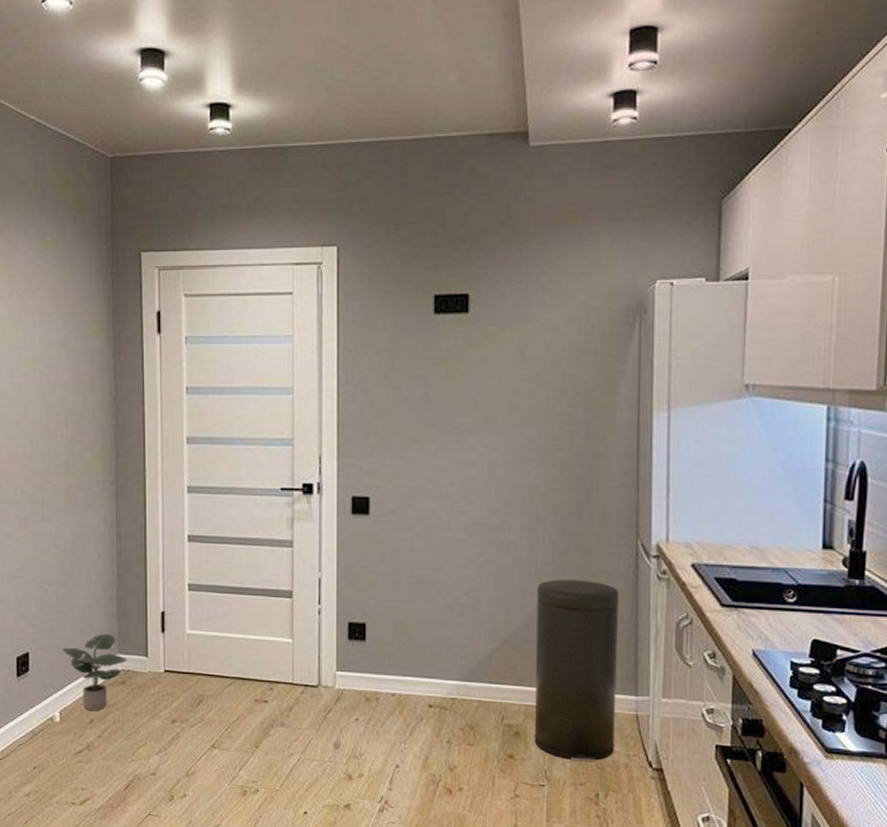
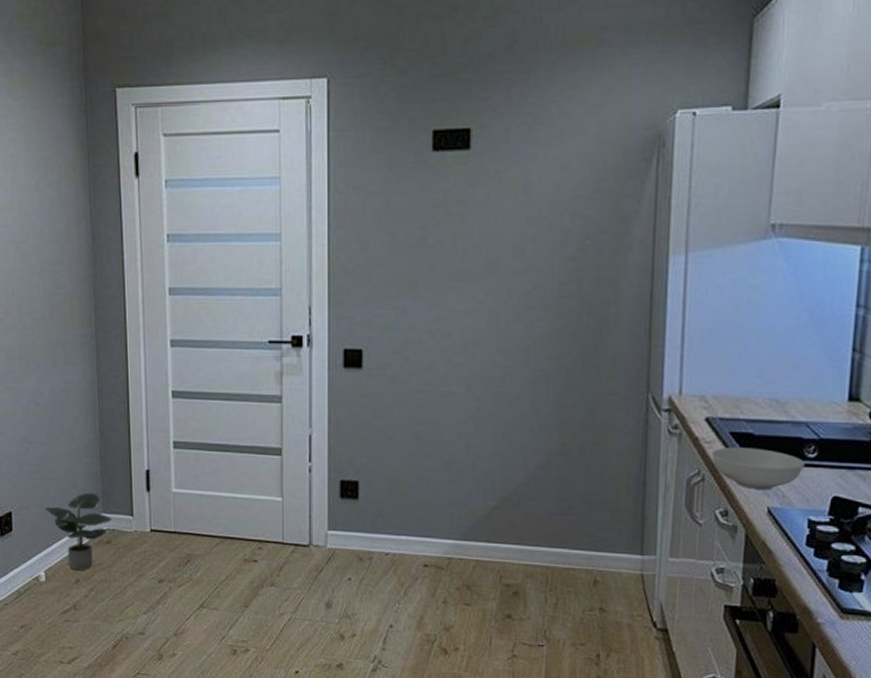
pedal bin: present [534,579,620,762] -> none [533,434,627,622]
bowl: none [698,592,785,633] -> present [711,447,805,489]

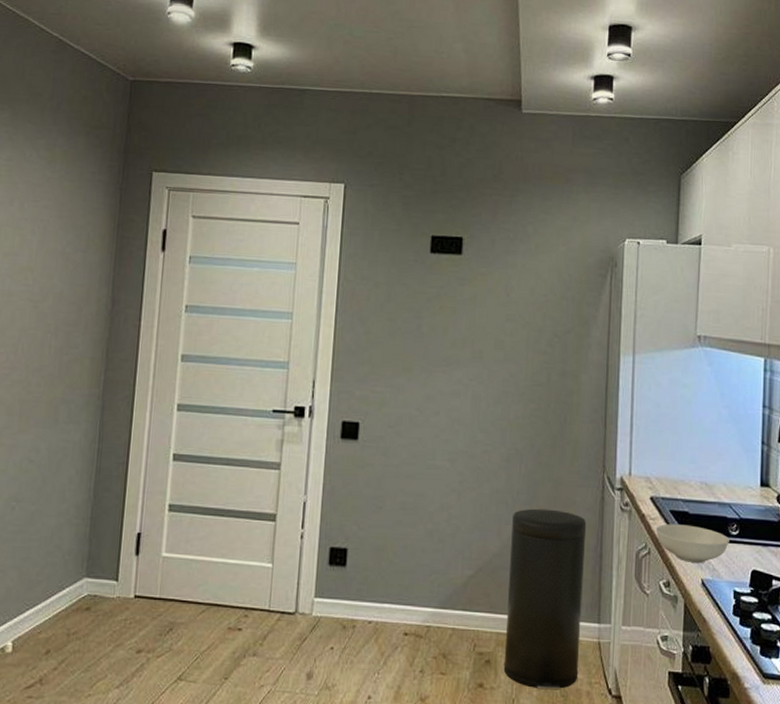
potted plant: present [44,492,112,571] -> none [22,555,95,641]
pedal bin: none [533,434,627,622] -> present [503,508,587,690]

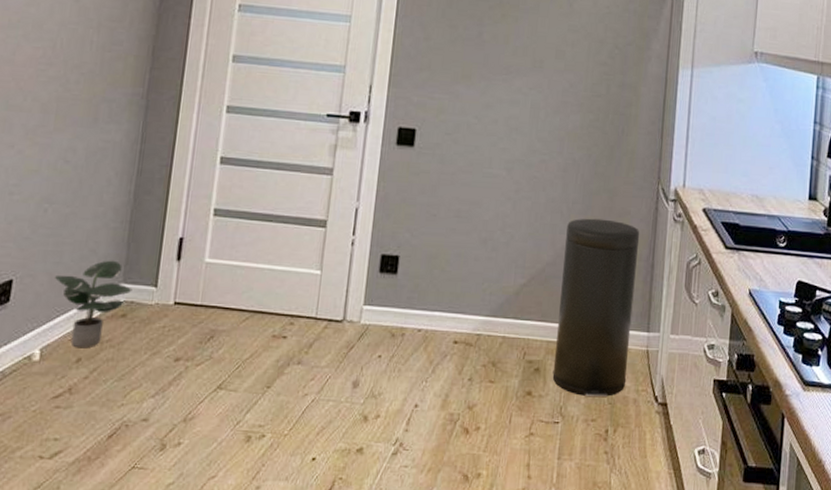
potted plant: none [22,555,95,641] -> present [54,260,132,349]
bowl: present [655,524,729,563] -> none [706,235,777,273]

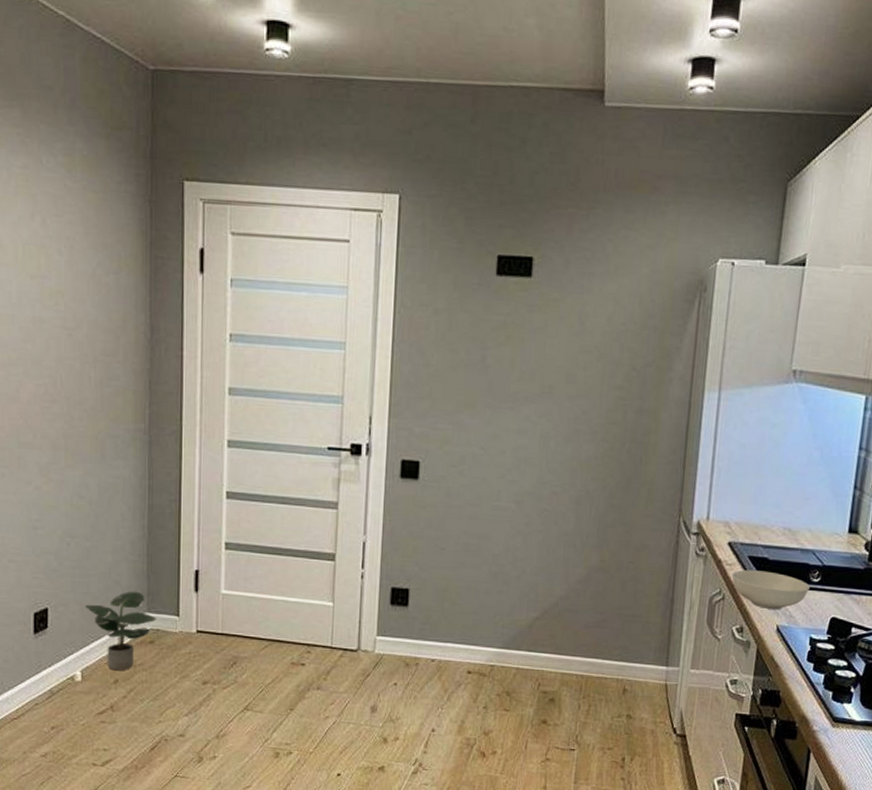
pedal bin: present [552,218,640,398] -> none [567,552,659,728]
bowl: none [706,235,777,273] -> present [731,569,810,609]

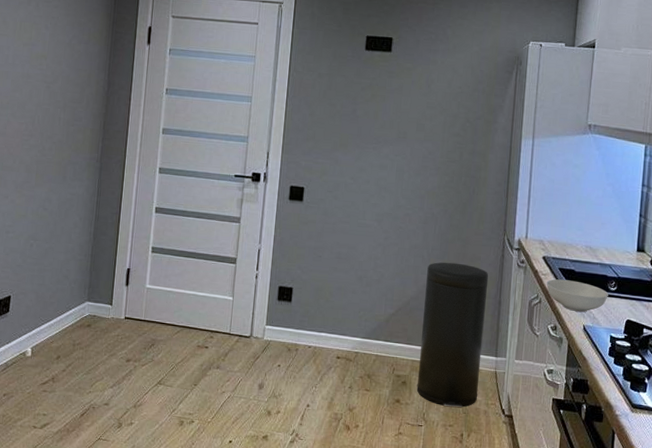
potted plant: present [84,591,157,671] -> none [39,283,95,349]
pedal bin: none [567,552,659,728] -> present [416,262,489,408]

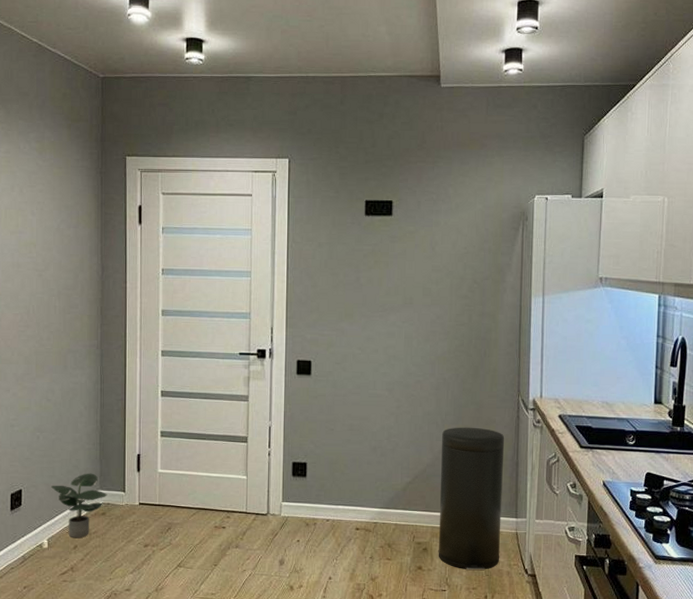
potted plant: none [39,283,95,349] -> present [50,473,107,539]
bowl: present [546,279,608,312] -> none [563,436,627,468]

